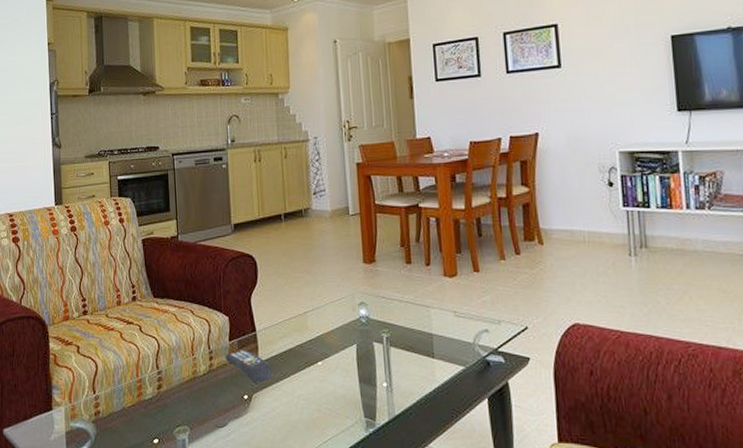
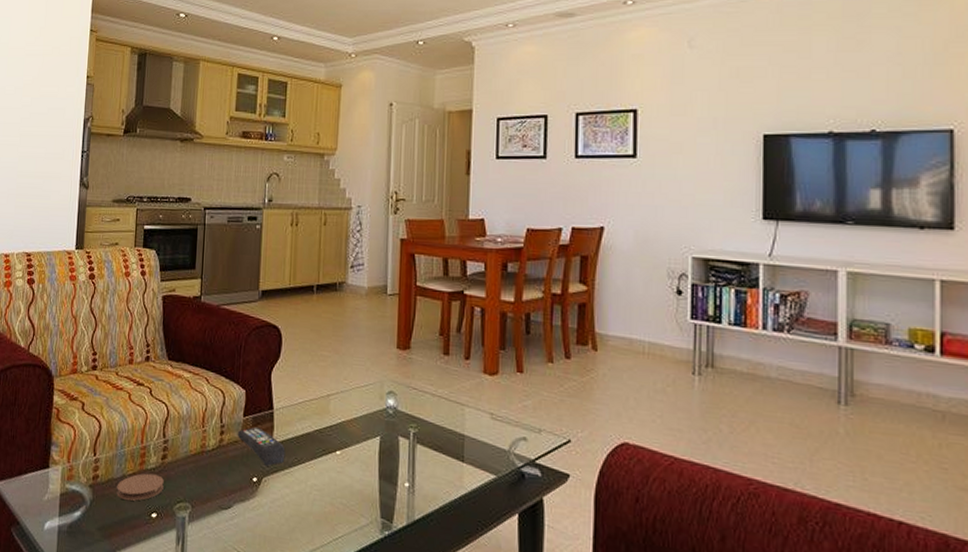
coaster: none [118,403,162,430] -> present [116,473,164,501]

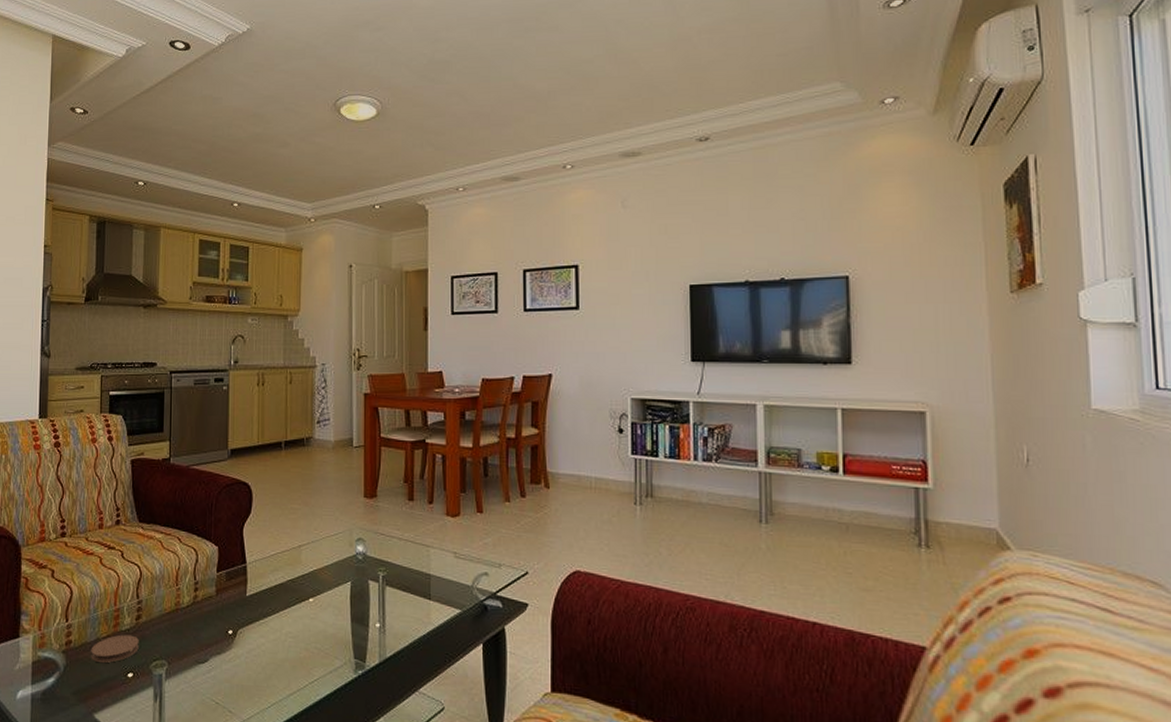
remote control: present [238,427,286,466] -> none [212,582,260,618]

